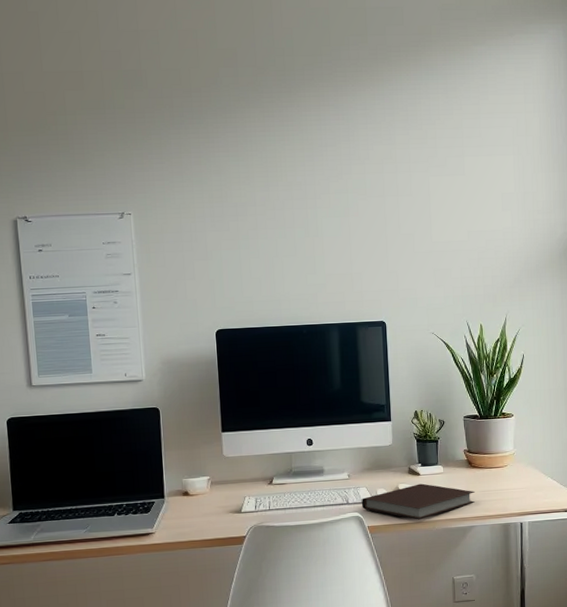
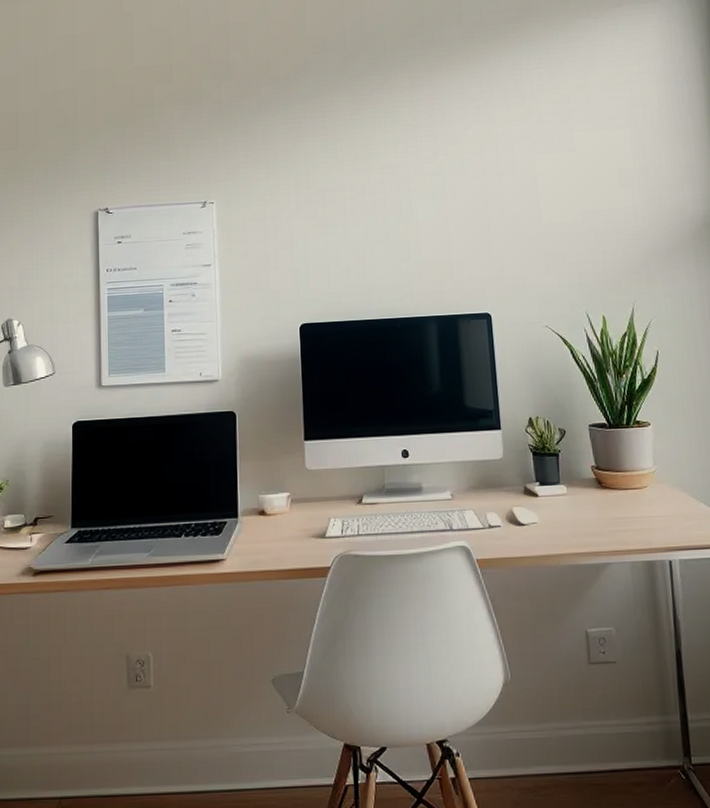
notebook: present [362,483,476,520] -> none [468,507,609,553]

